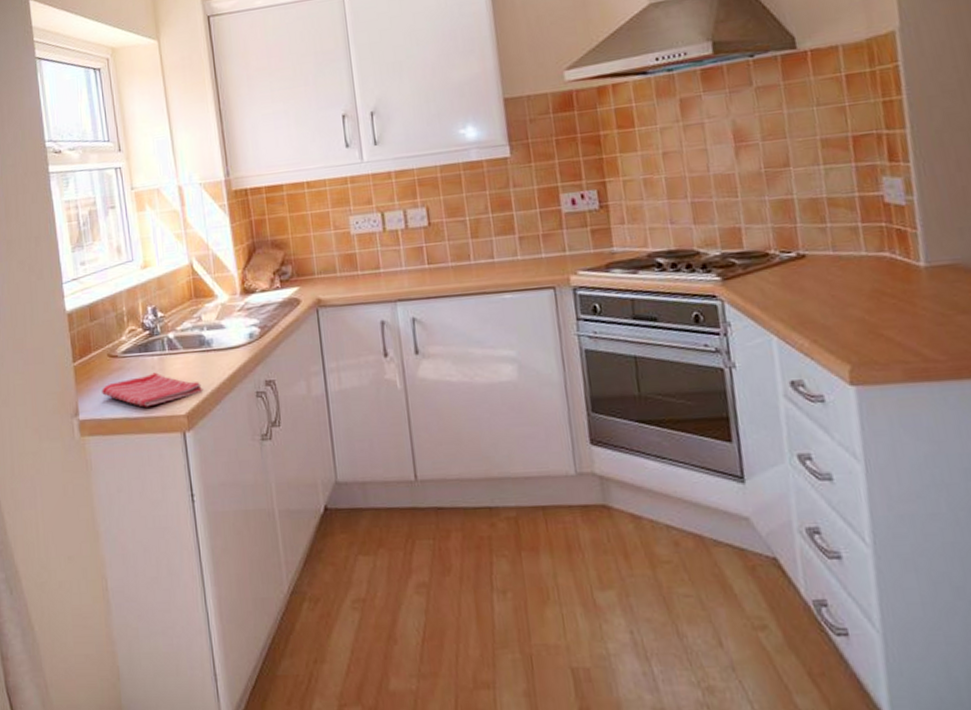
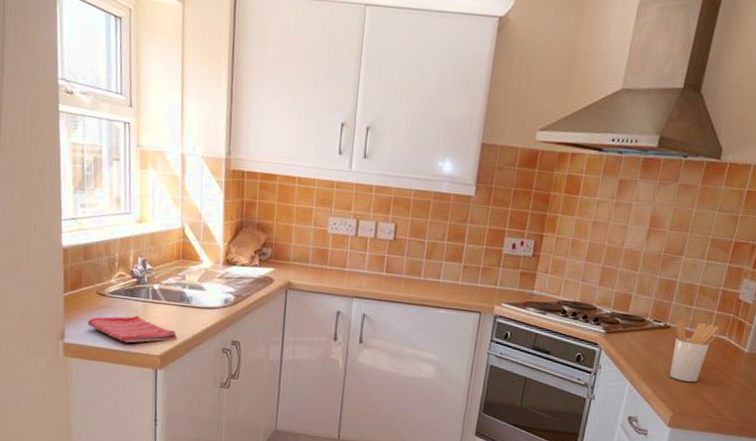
utensil holder: none [811,241,876,321] -> present [670,318,719,382]

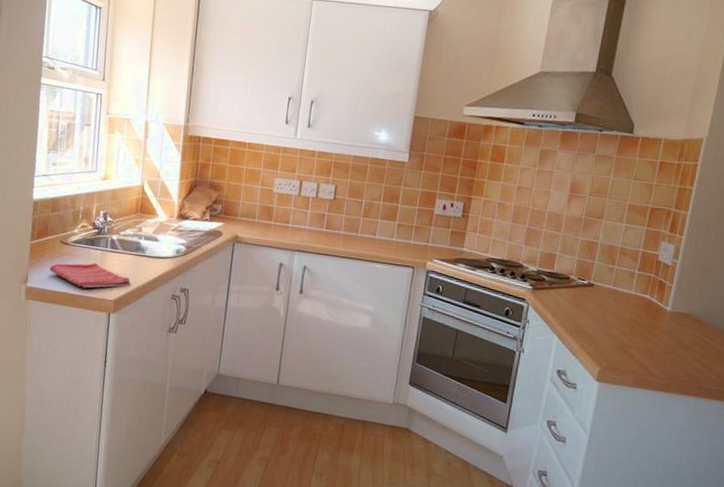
utensil holder: present [670,318,719,382] -> none [596,277,641,338]

